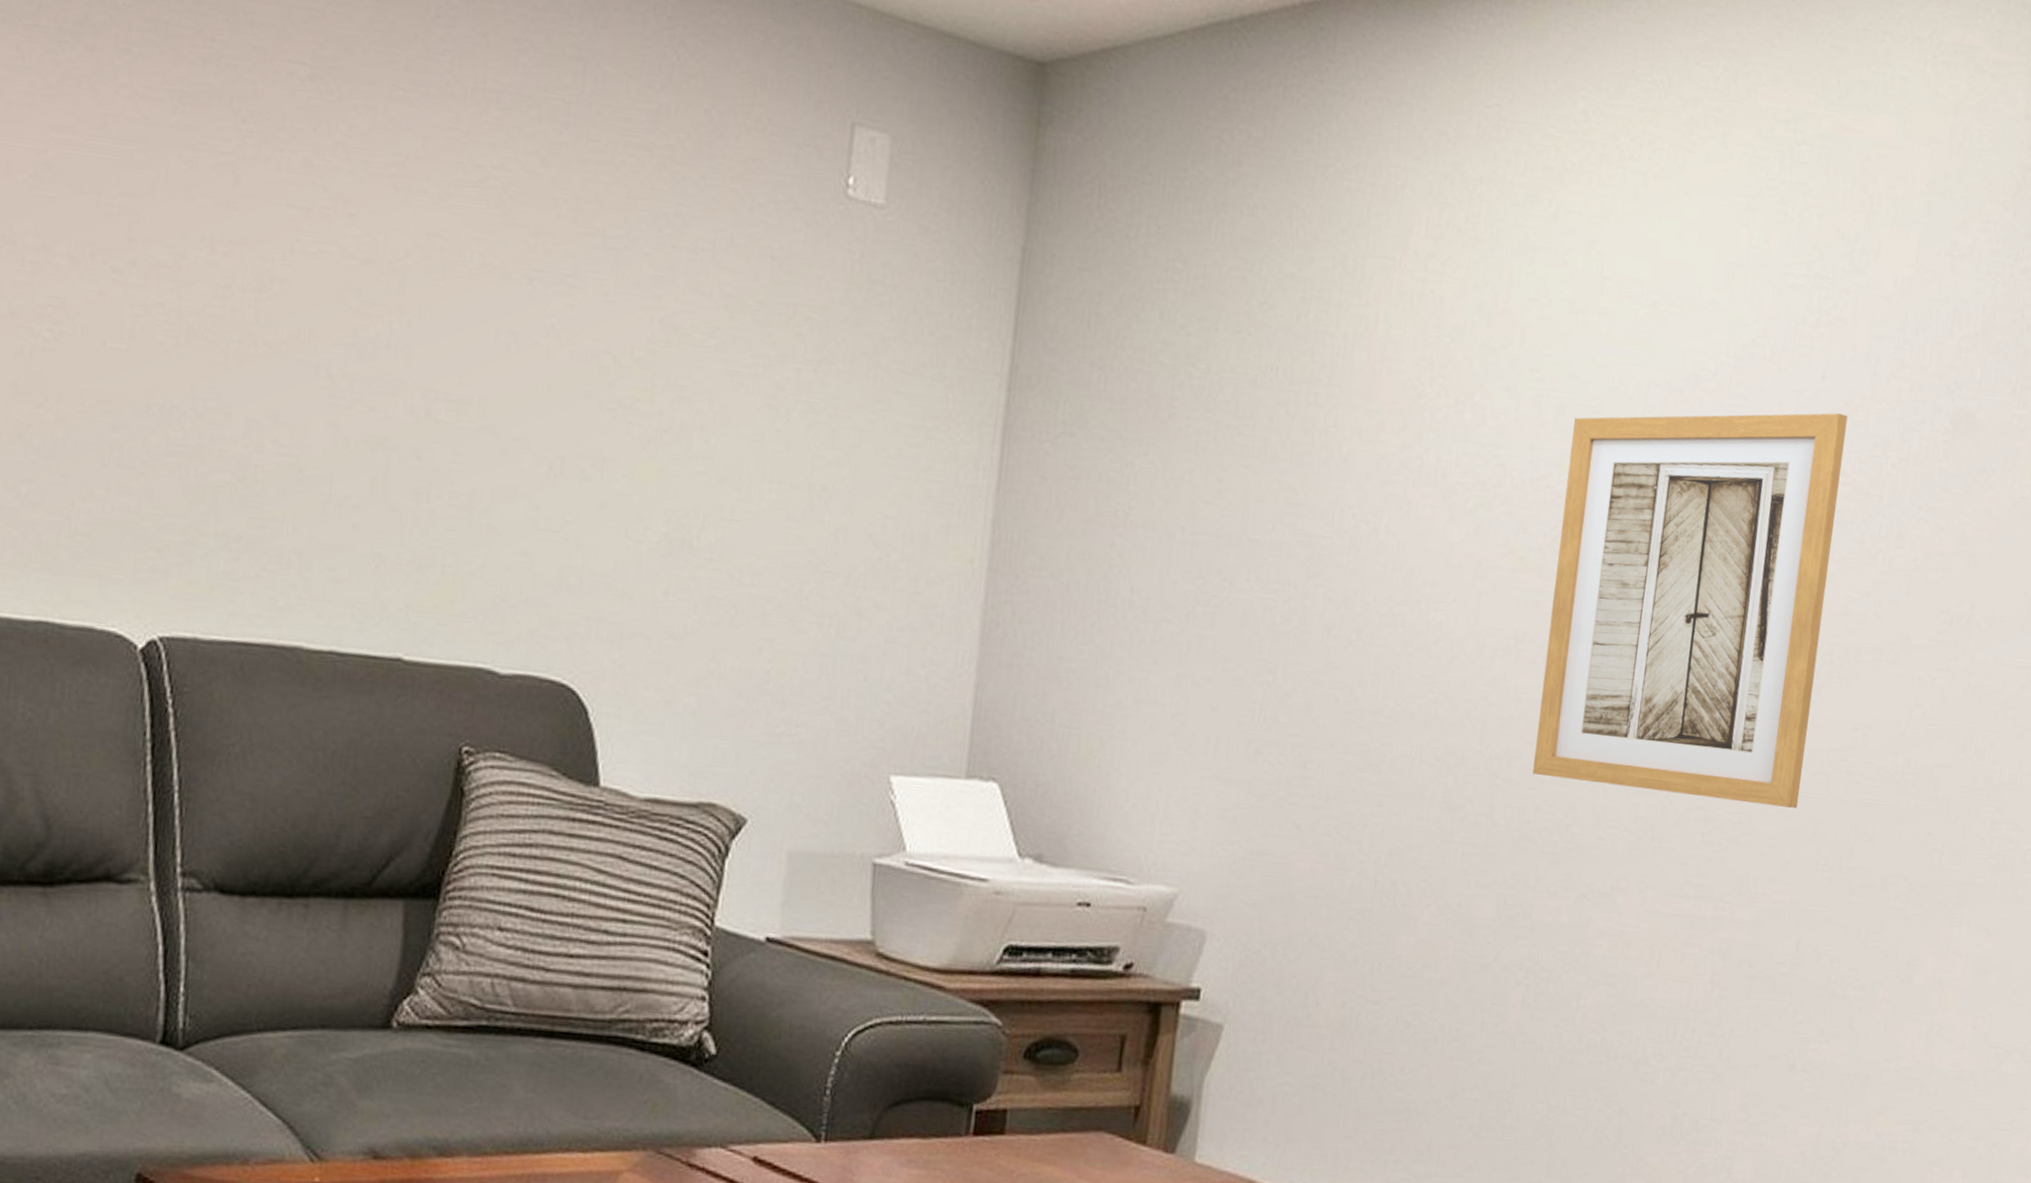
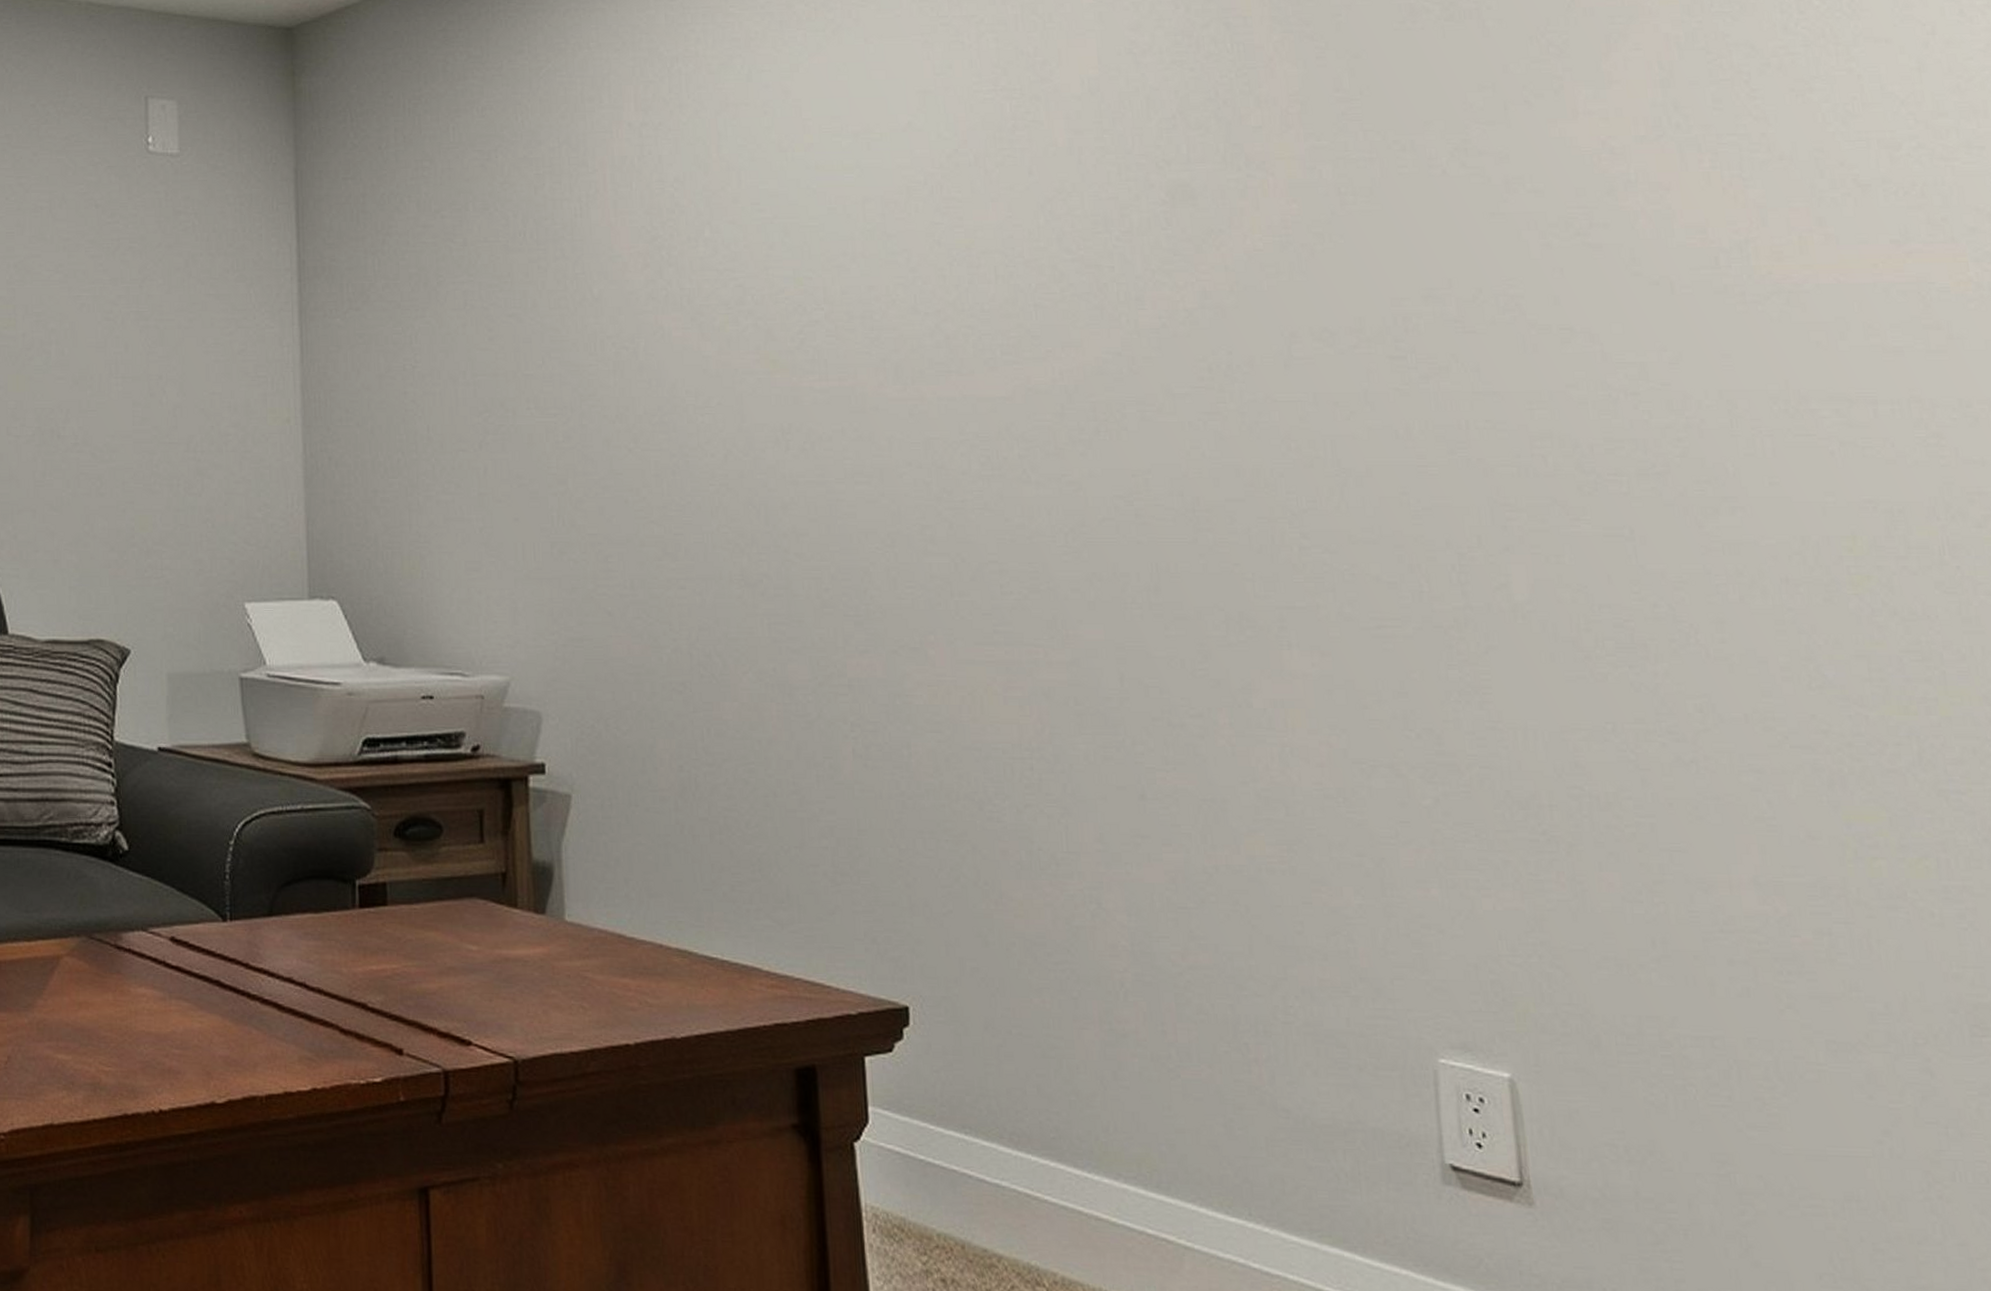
wall art: present [1533,413,1848,808] -> none [800,201,1093,553]

